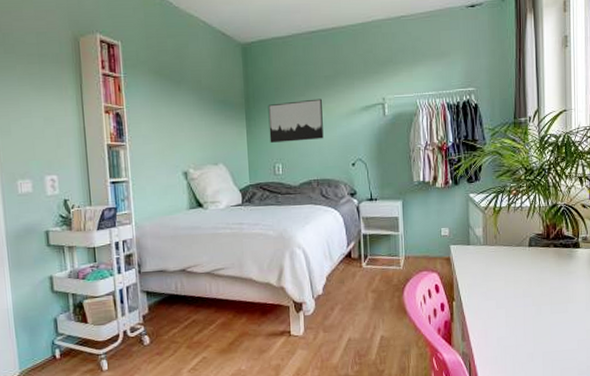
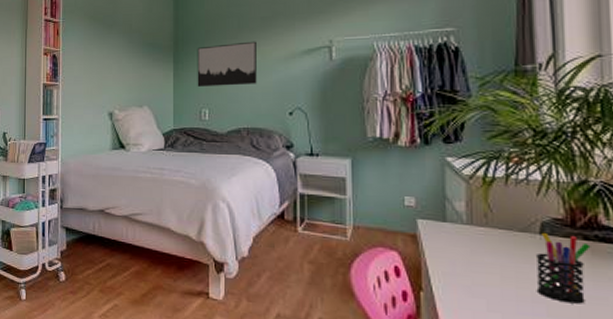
pen holder: none [526,245,558,294] -> present [536,232,591,304]

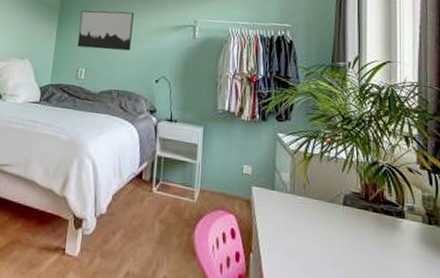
pen holder: present [536,232,591,304] -> none [338,203,378,268]

